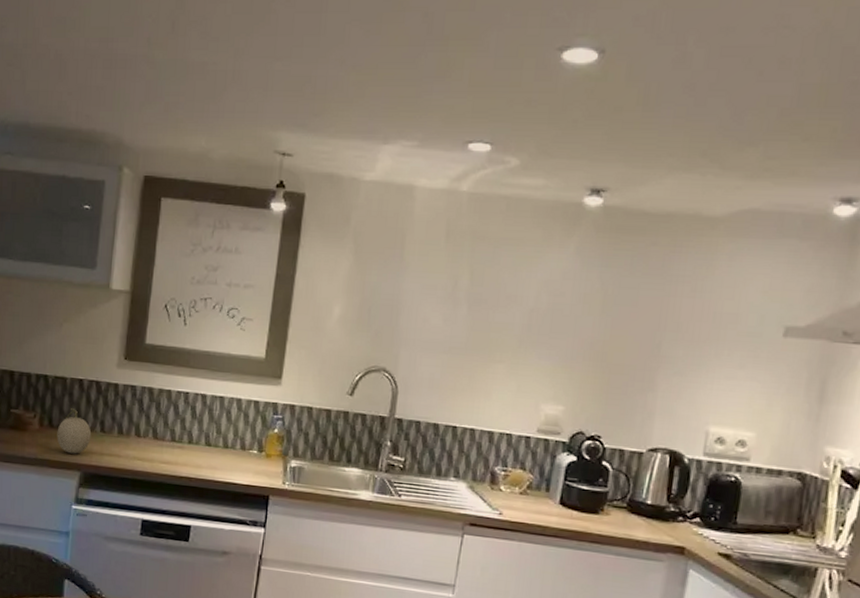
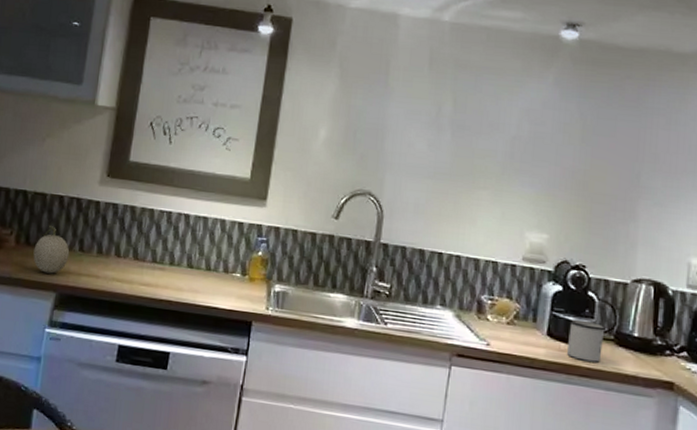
mug: none [579,488,619,529] -> present [567,319,606,363]

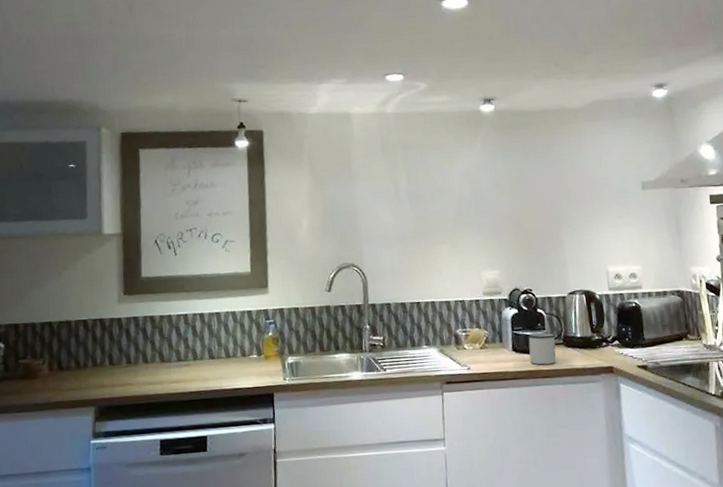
fruit: present [33,226,70,274] -> none [67,348,102,391]

